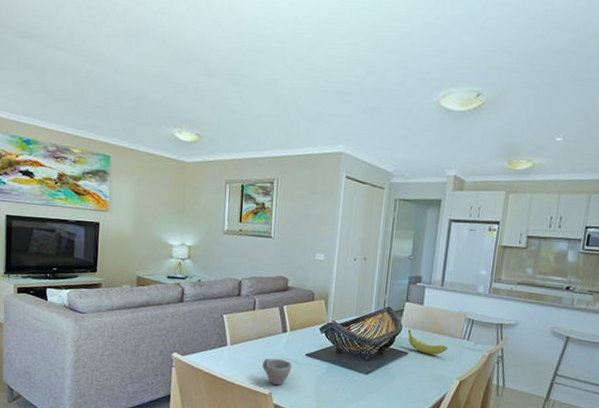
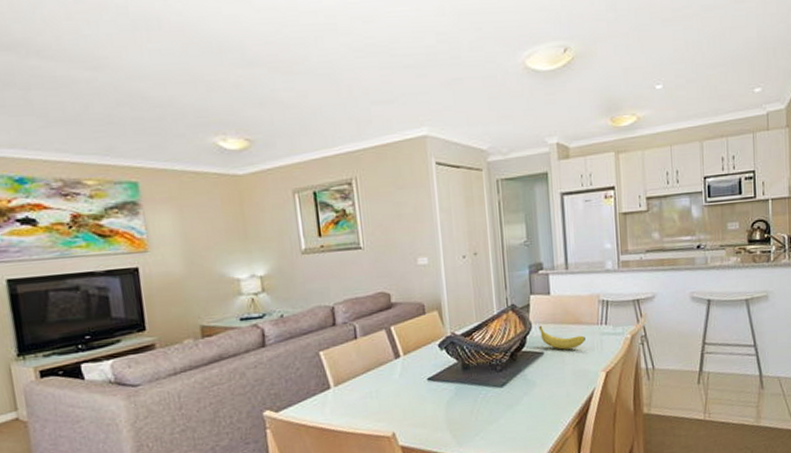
cup: present [262,358,292,386] -> none [378,390,414,424]

